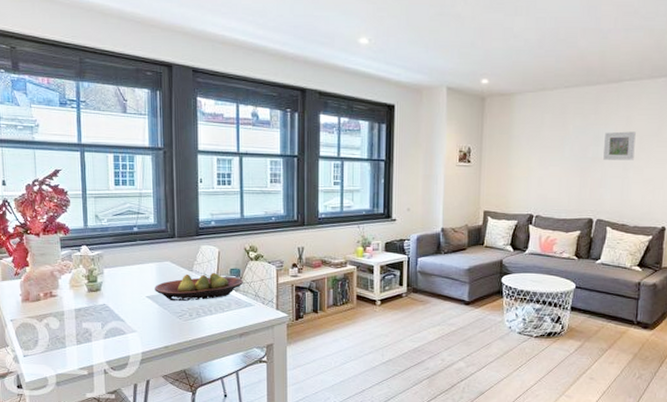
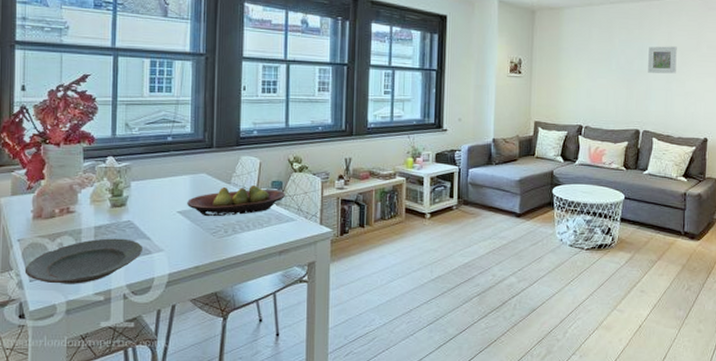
plate: none [18,320,119,360] -> present [24,238,144,284]

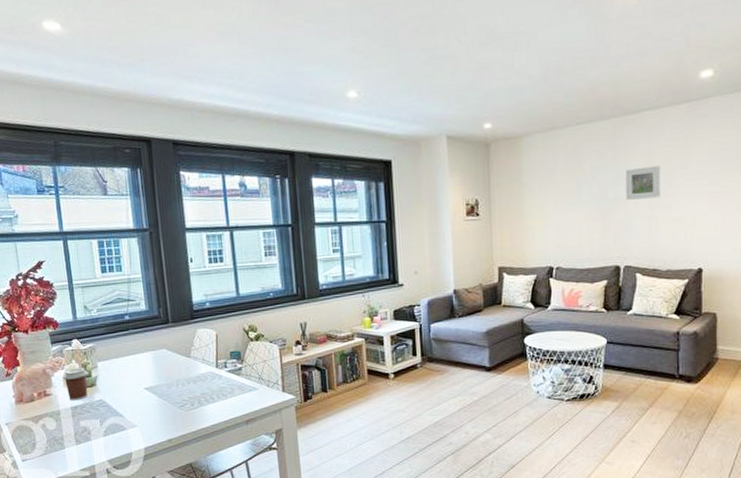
plate: present [24,238,144,284] -> none [16,417,118,463]
coffee cup: none [91,186,119,220] -> present [63,368,88,401]
fruit bowl: present [187,184,286,217] -> none [152,356,246,391]

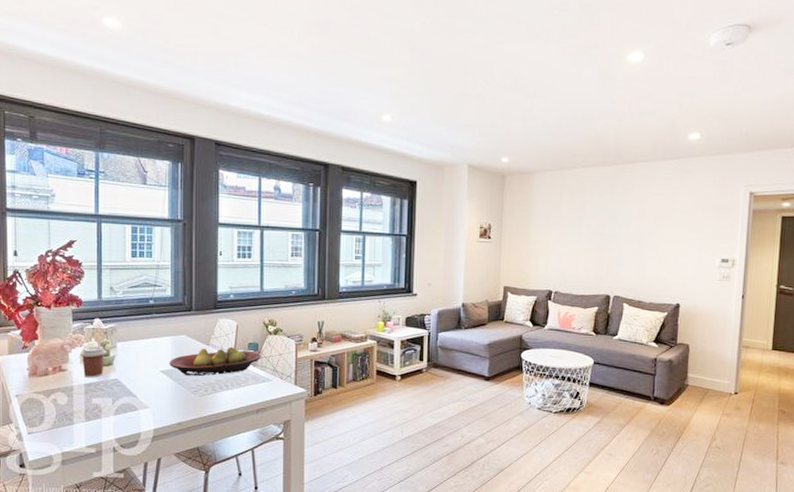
fruit bowl: none [152,356,246,391] -> present [169,346,262,376]
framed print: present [626,165,660,200] -> none [620,210,650,239]

